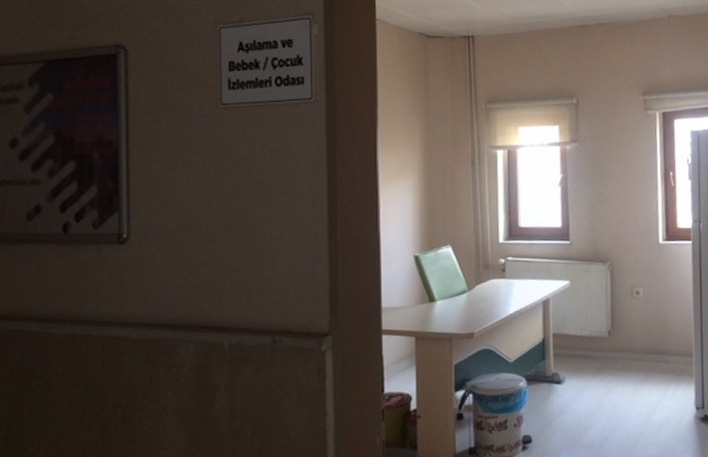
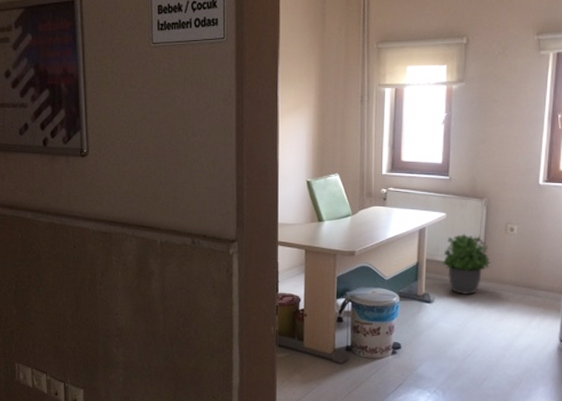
potted plant: none [570,301,620,371] -> present [442,233,491,295]

